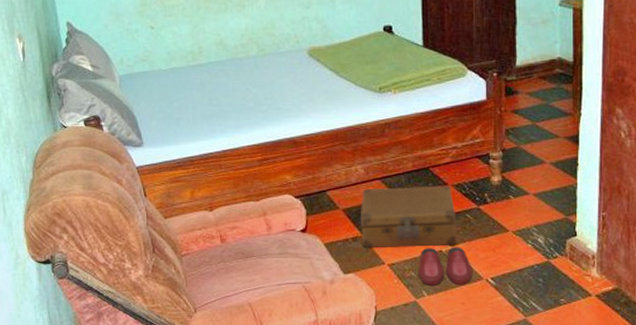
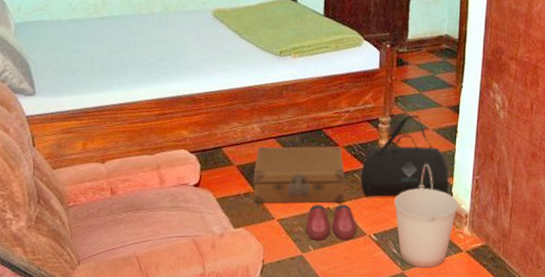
duffel bag: none [473,149,571,239] -> present [360,115,449,198]
bucket: none [511,200,584,315] -> present [394,163,459,269]

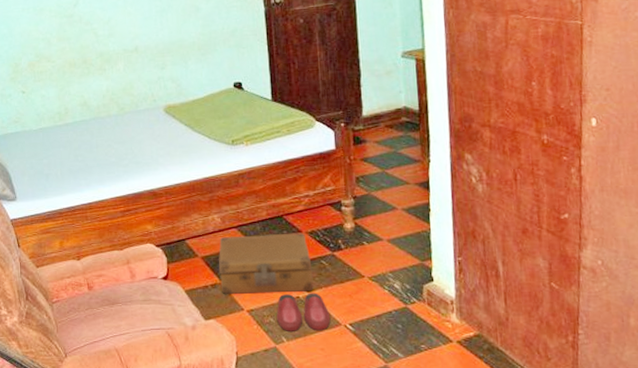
duffel bag: present [360,115,449,198] -> none [328,195,428,285]
bucket: present [394,163,459,269] -> none [368,246,442,361]

